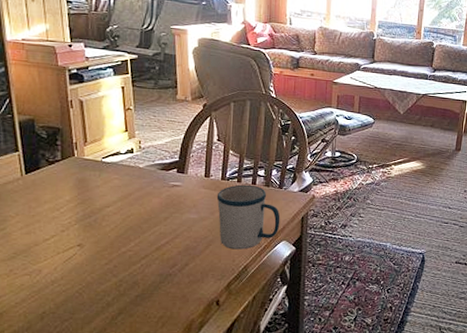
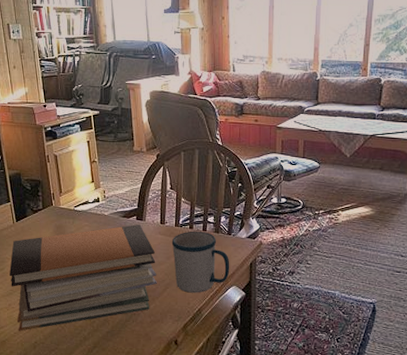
book stack: none [13,178,199,300] -> present [10,225,157,331]

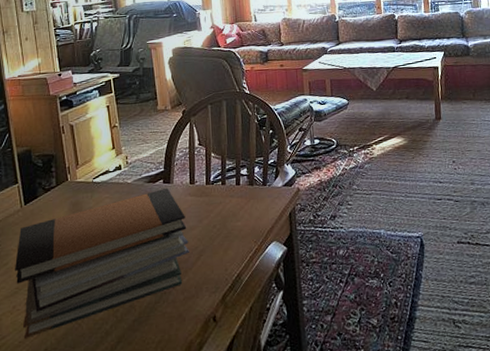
mug: present [171,231,230,293] -> none [203,186,269,258]

